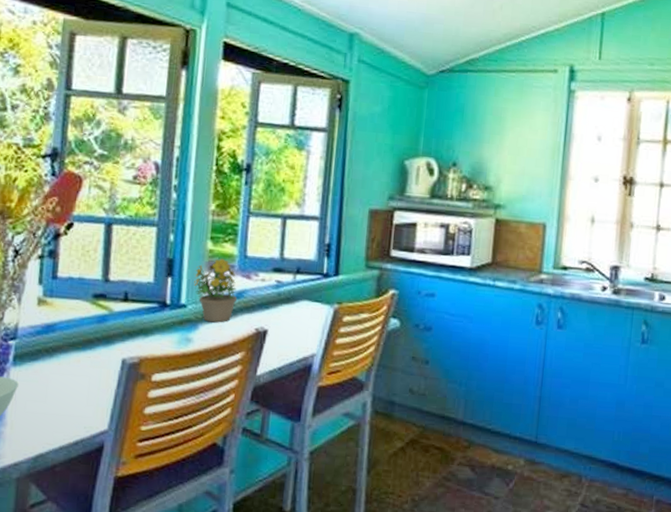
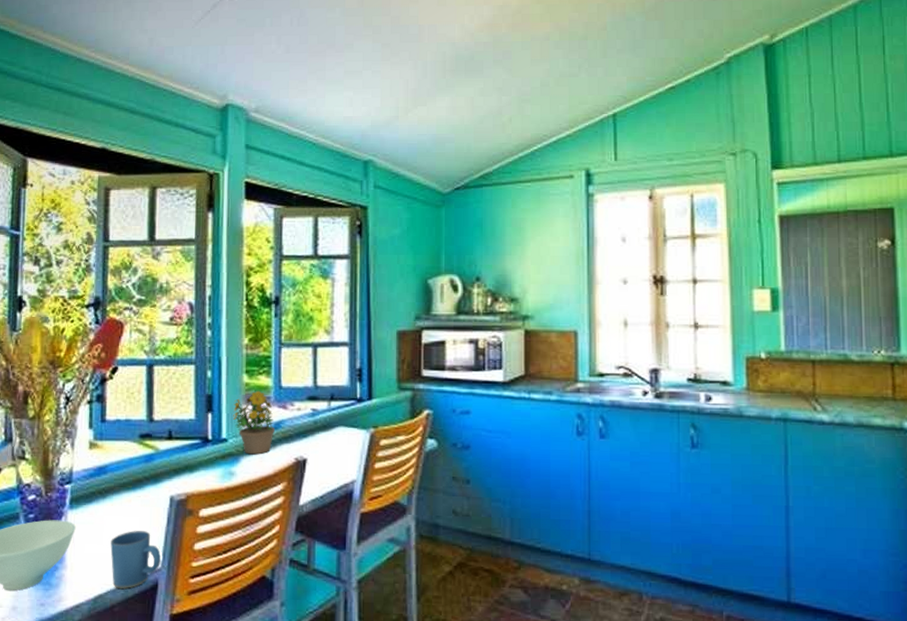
mug: none [55,391,109,450] -> present [110,531,161,590]

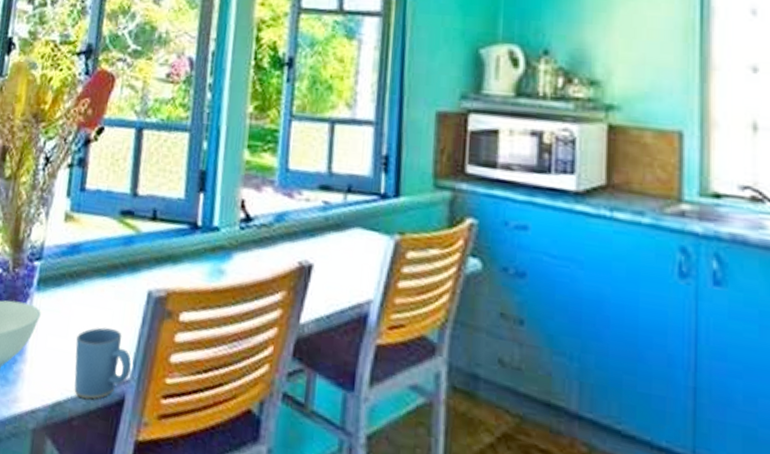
flowerpot: present [232,390,275,455] -> none [228,171,277,252]

